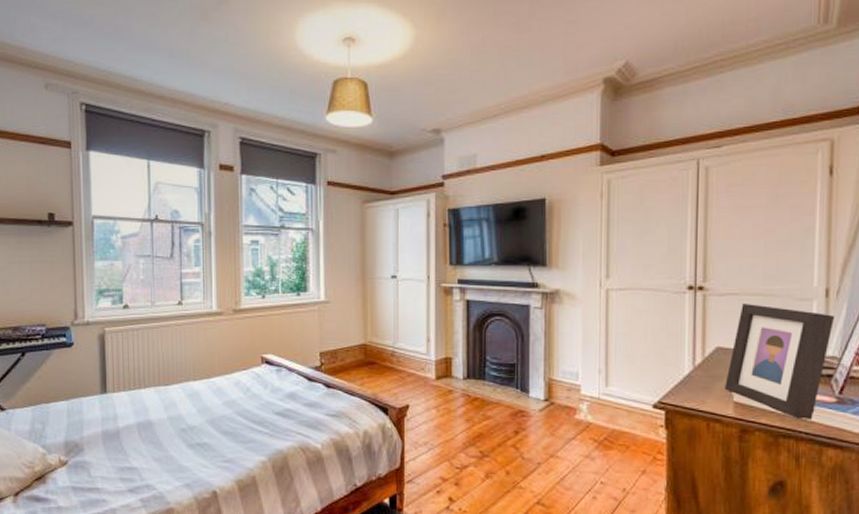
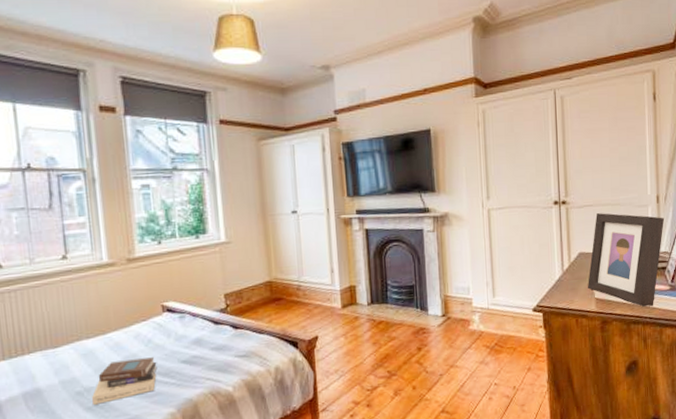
books: none [194,405,253,443] -> present [92,357,158,405]

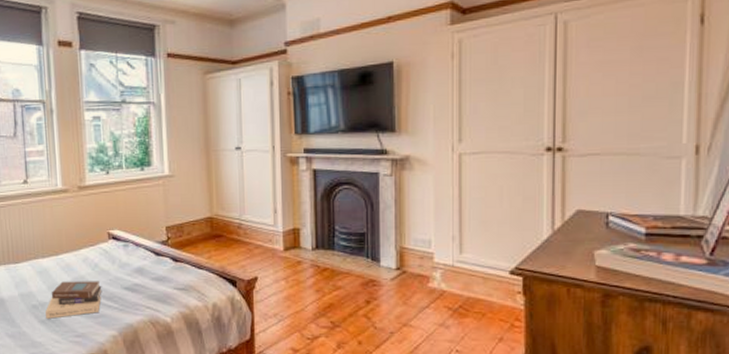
picture frame: present [587,213,665,307] -> none [585,164,706,283]

